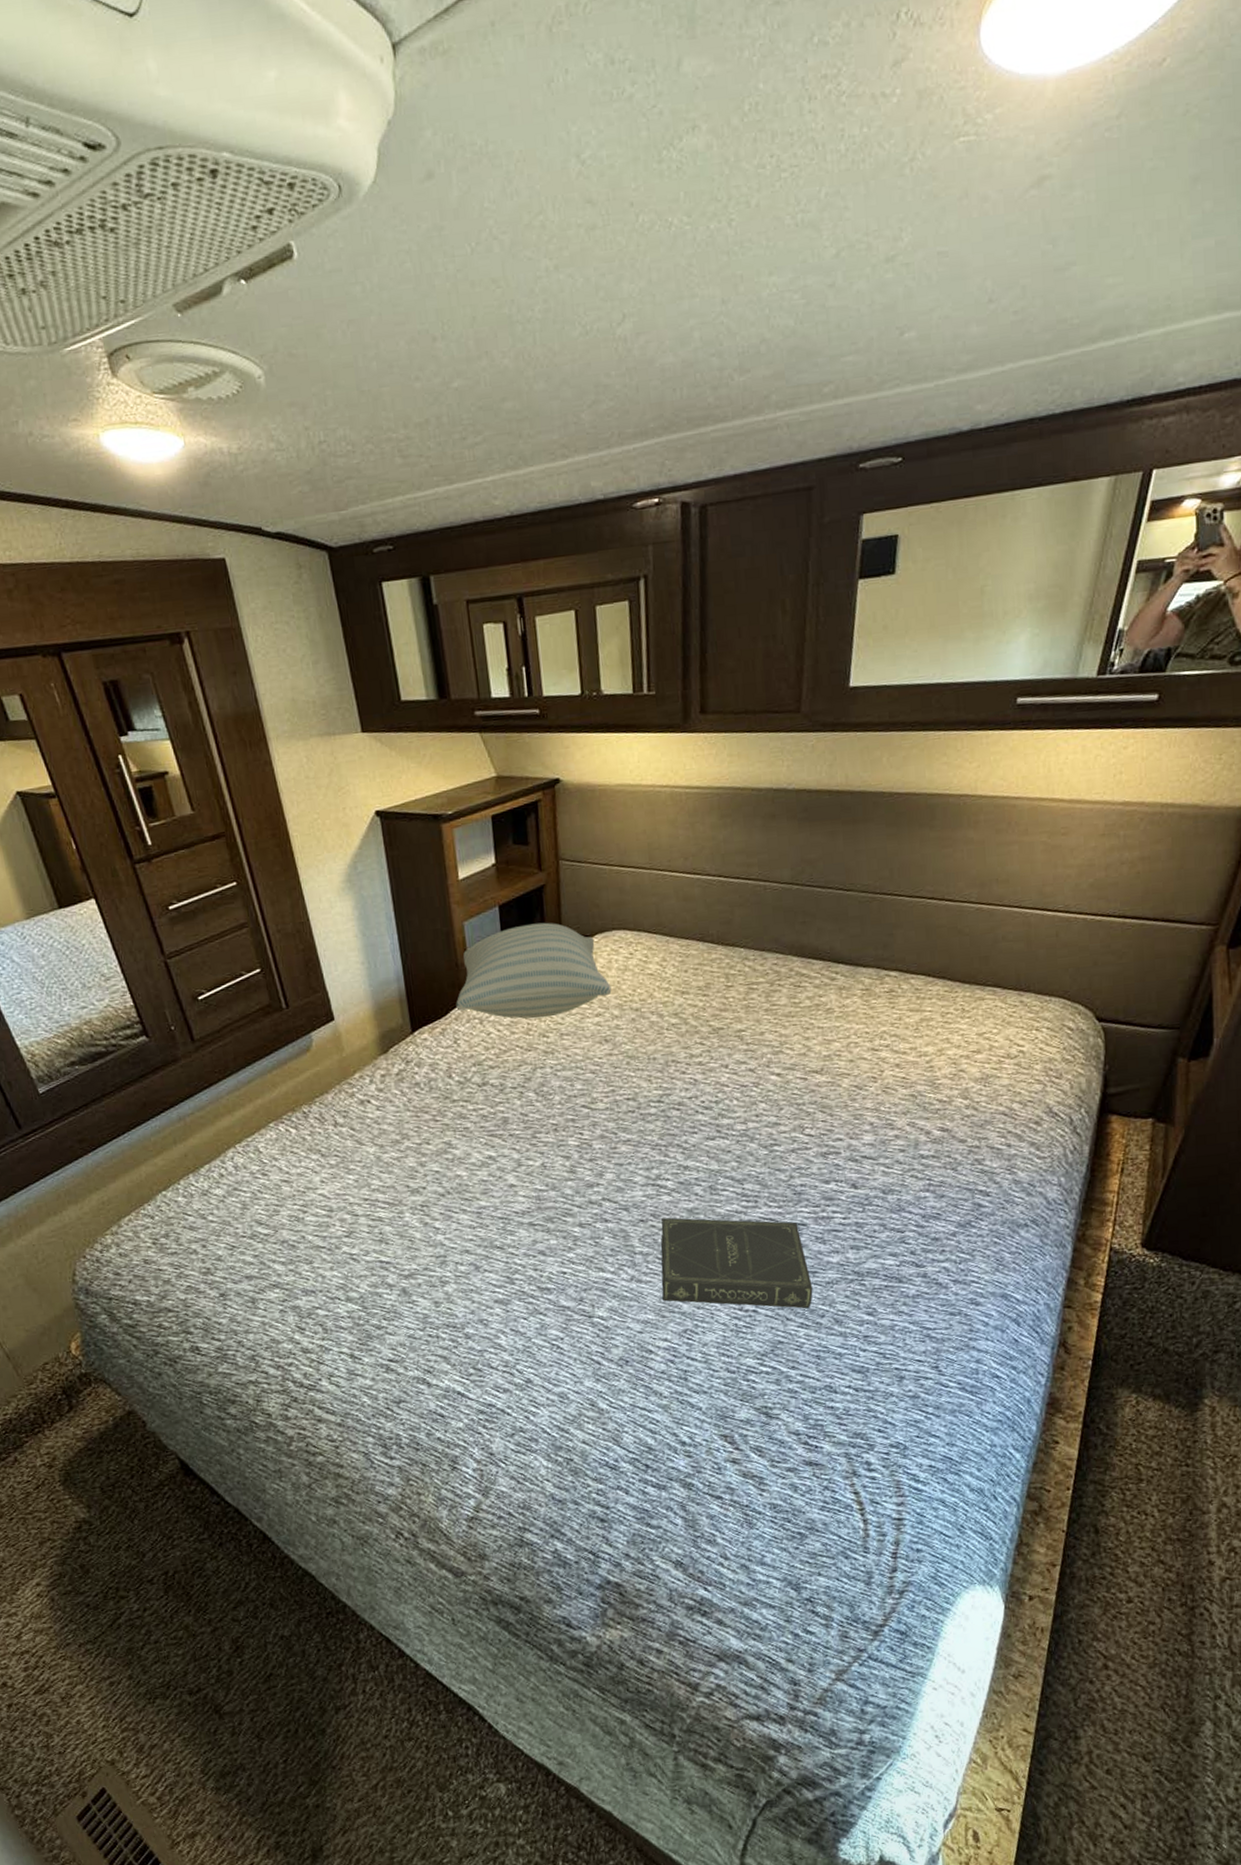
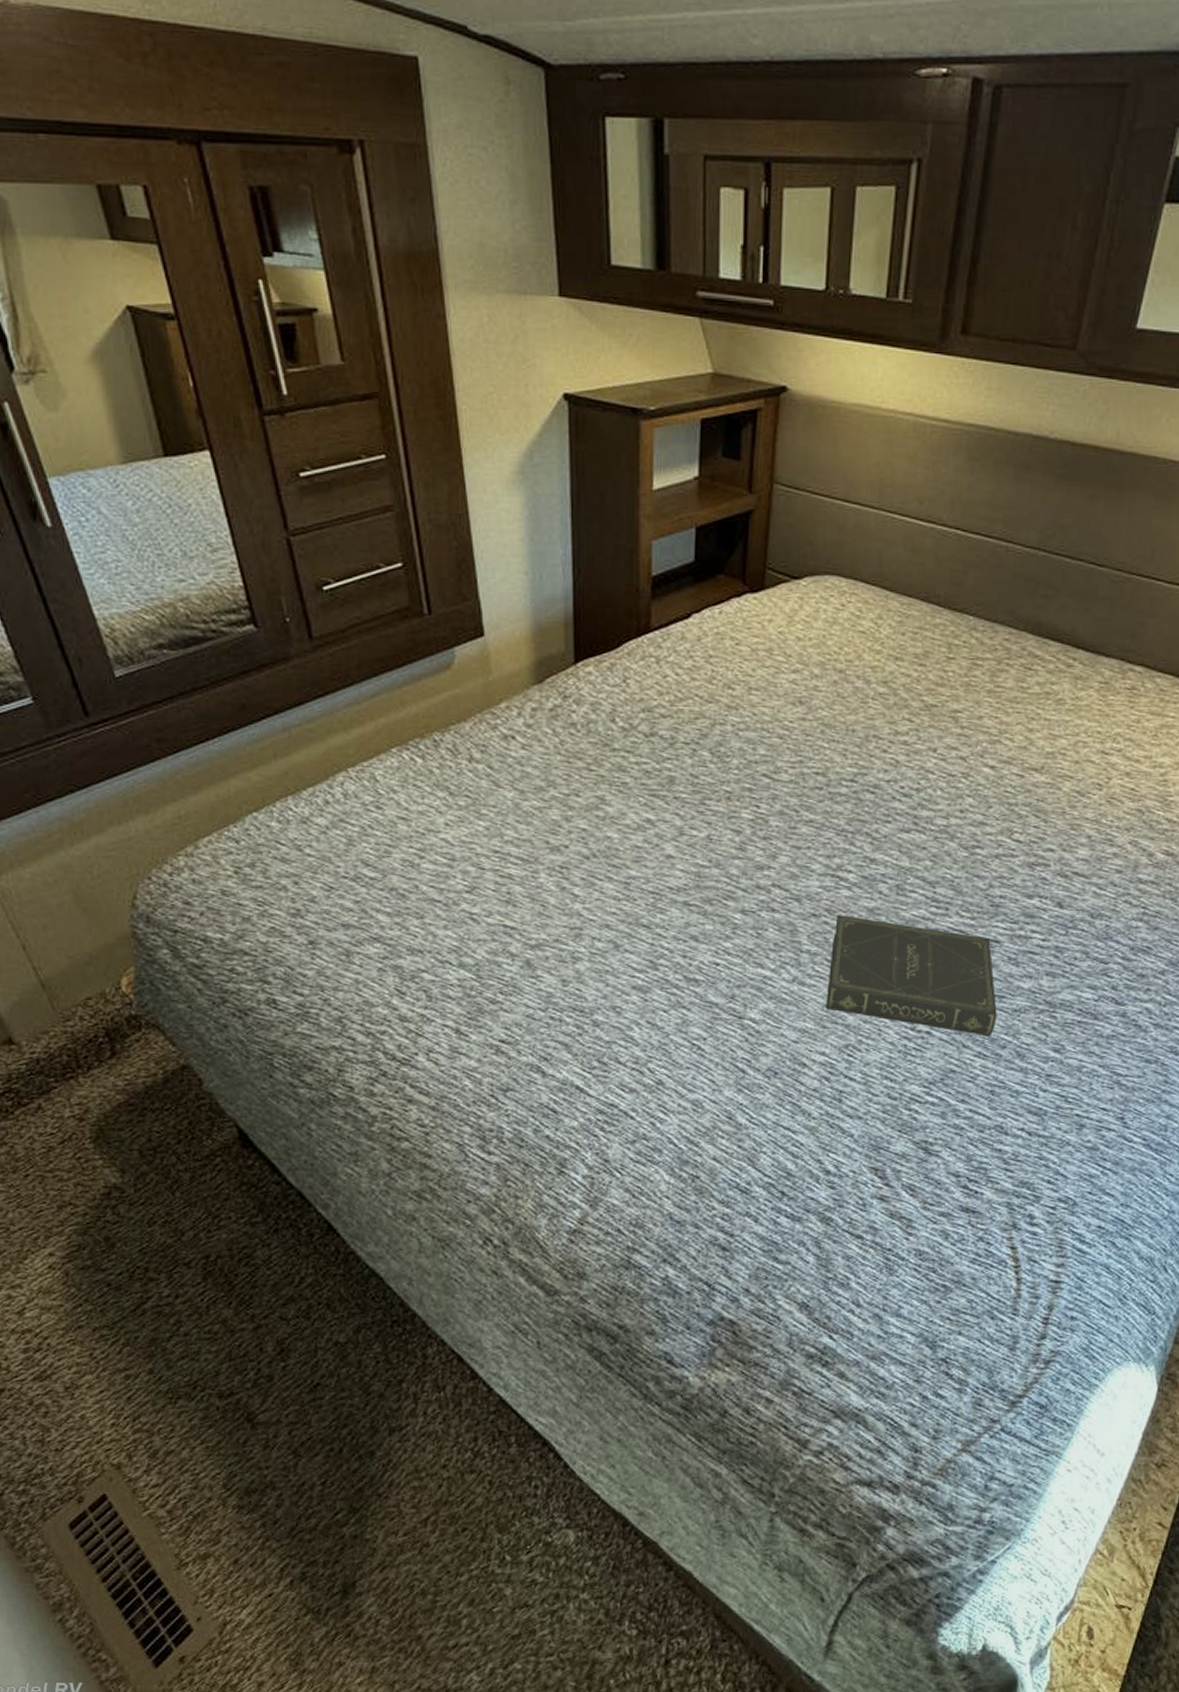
pillow: present [456,922,612,1019] -> none [630,554,815,666]

